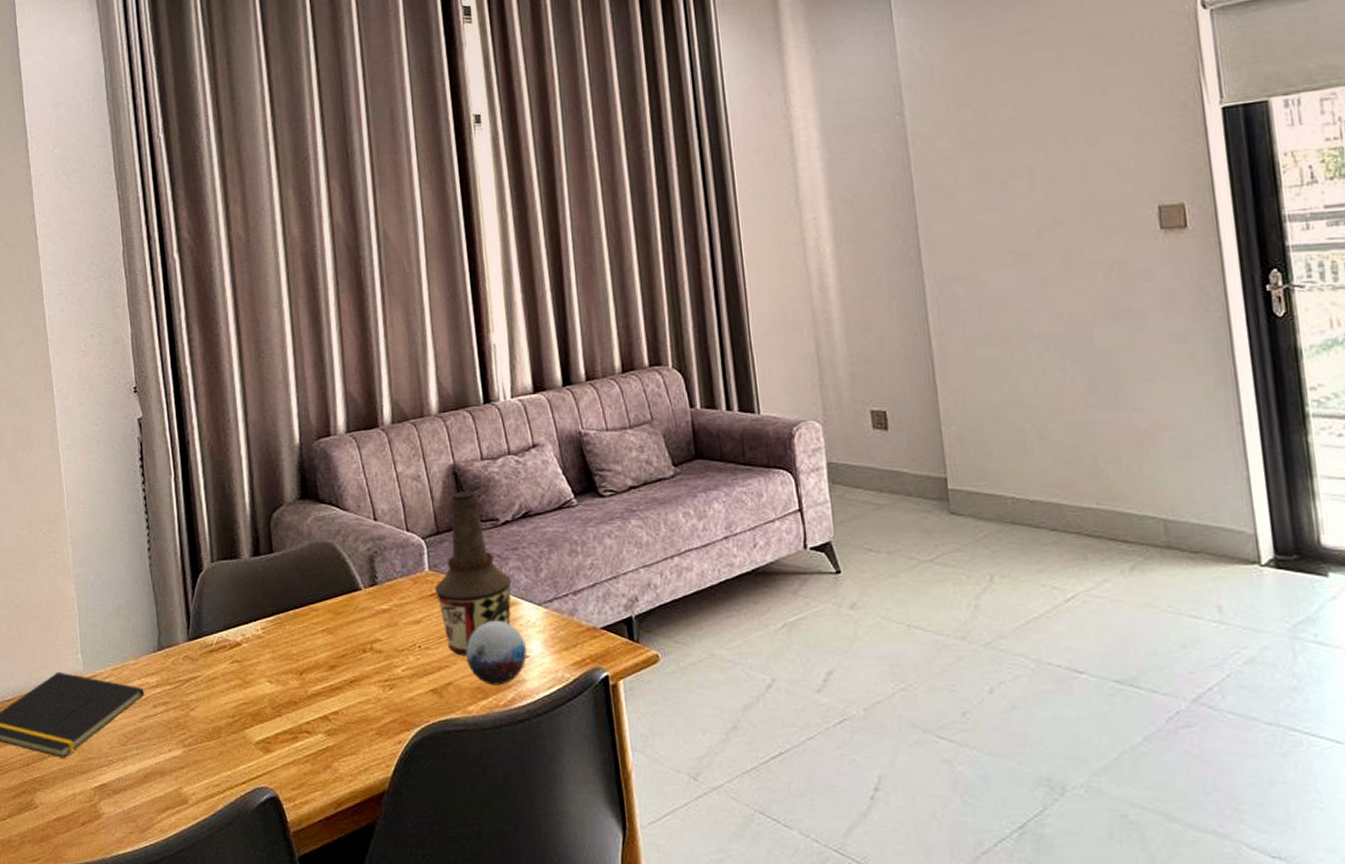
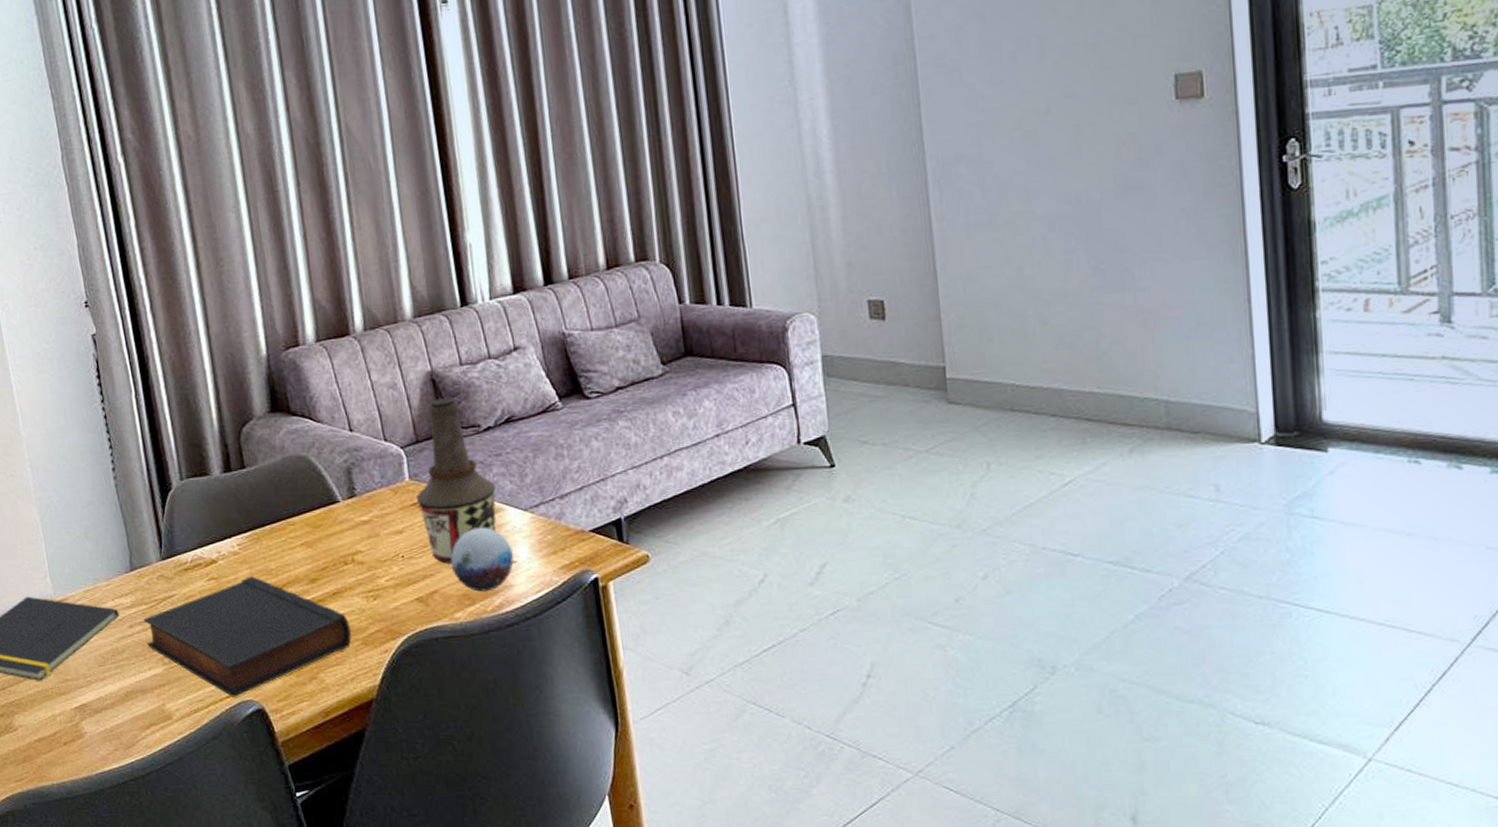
book: none [167,661,367,783] -> present [143,576,352,697]

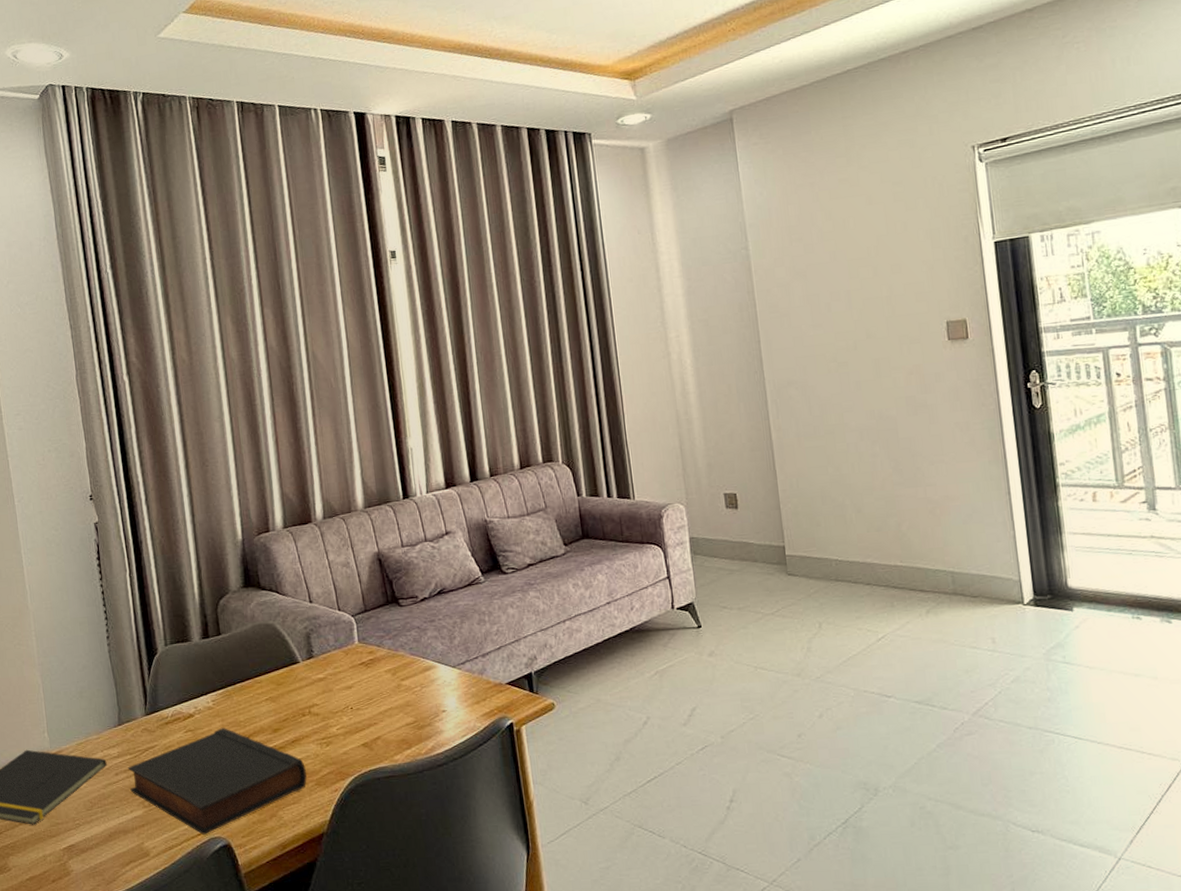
bottle: present [415,397,496,564] -> none [363,573,430,714]
decorative orb: present [451,527,514,592] -> none [392,682,444,737]

